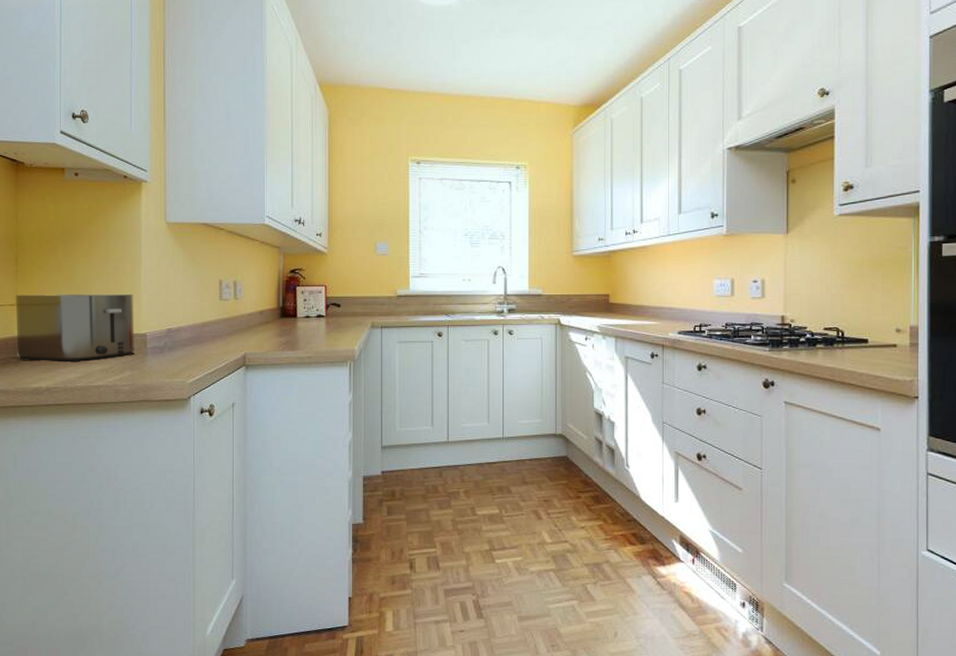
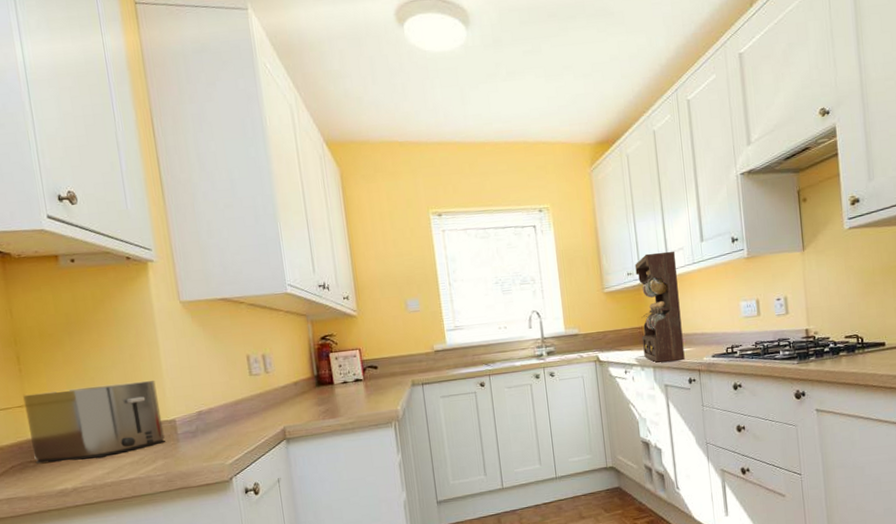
spice rack: none [607,220,651,333] -> present [635,251,685,363]

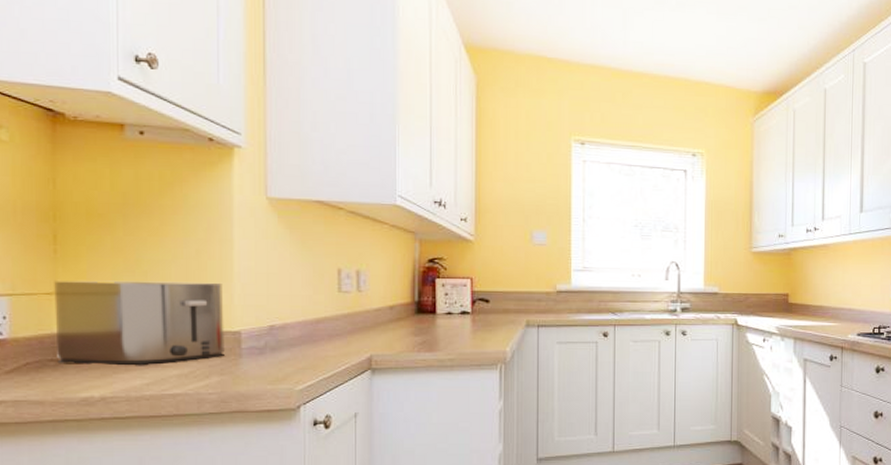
spice rack: present [635,251,685,363] -> none [786,217,832,334]

